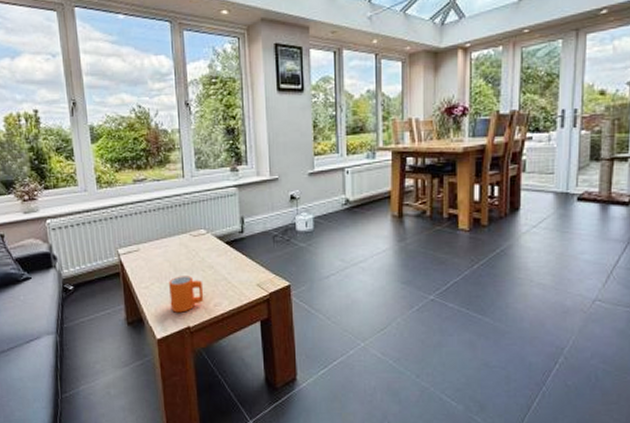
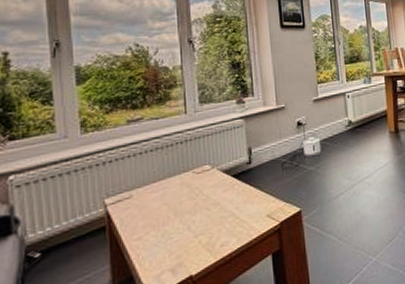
mug: present [169,276,204,313] -> none [167,217,209,262]

